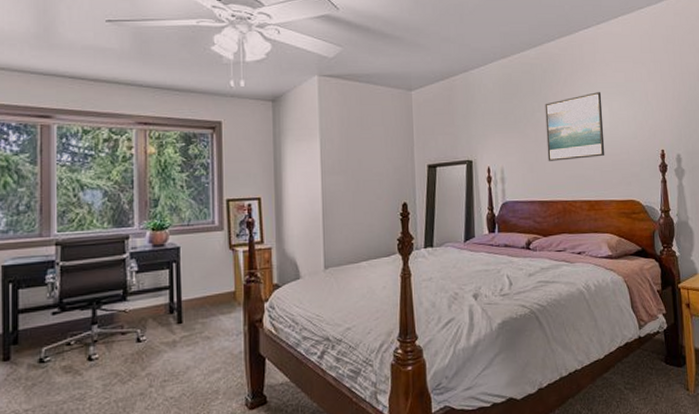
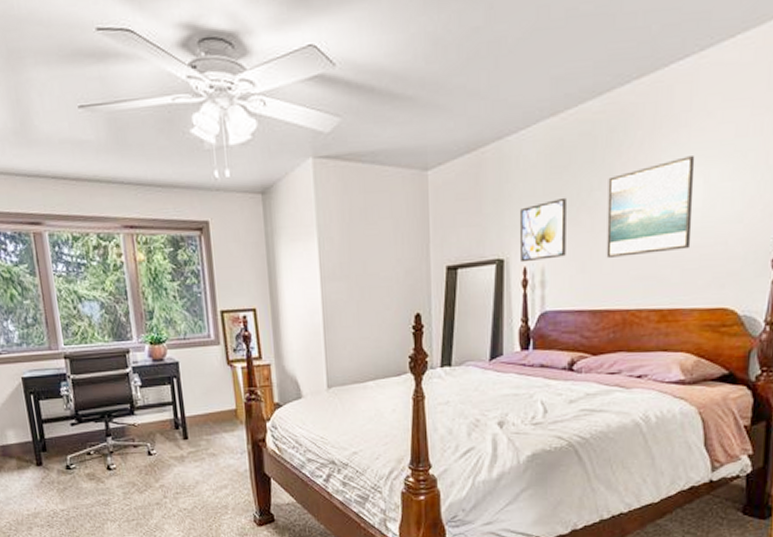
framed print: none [483,116,519,163] -> present [521,197,566,263]

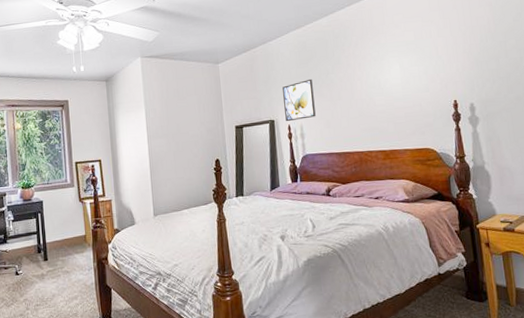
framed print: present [606,156,695,258] -> none [338,51,398,117]

